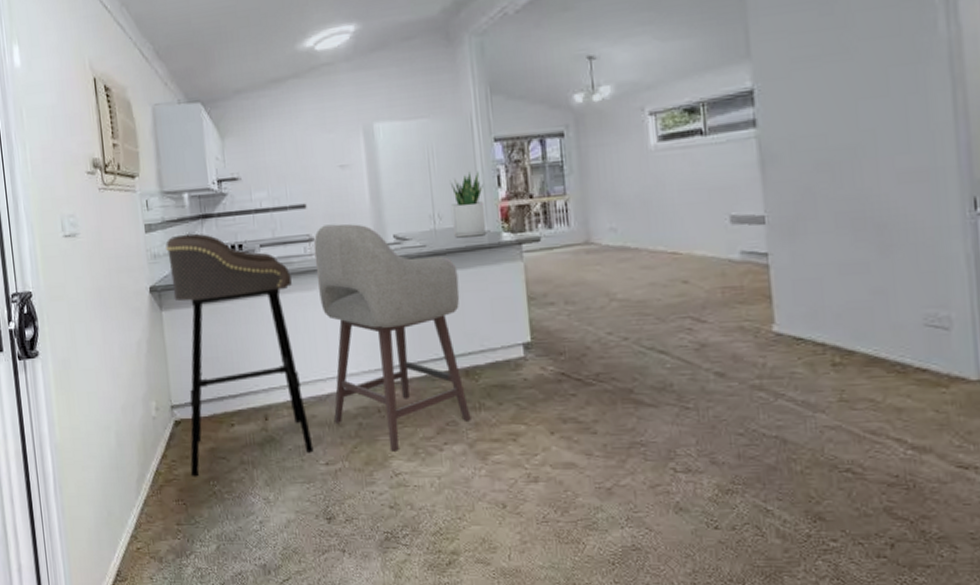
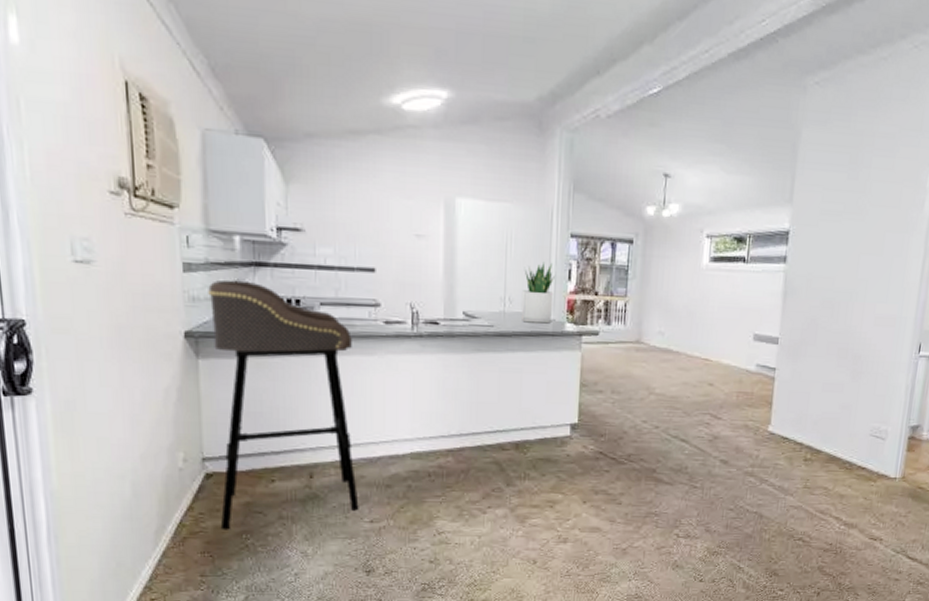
bar stool: present [313,224,471,451] -> none [379,292,521,512]

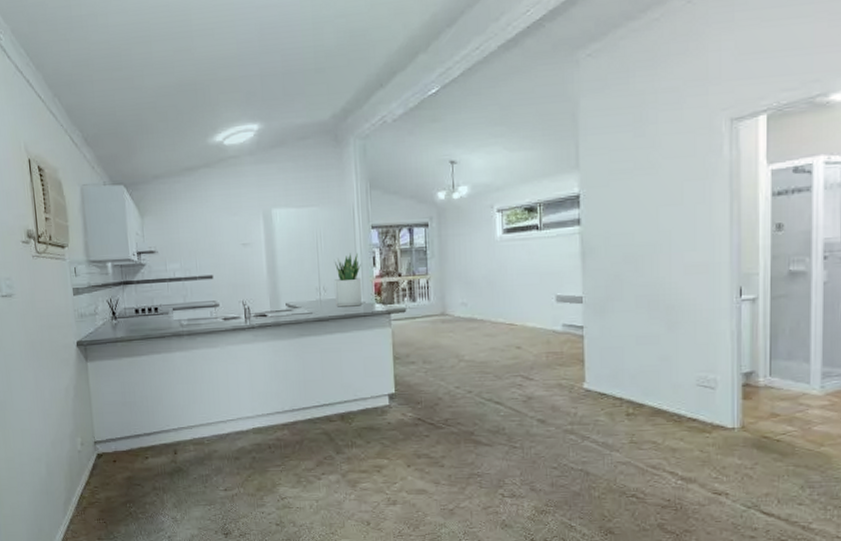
bar stool: present [208,279,359,530] -> none [91,297,215,500]

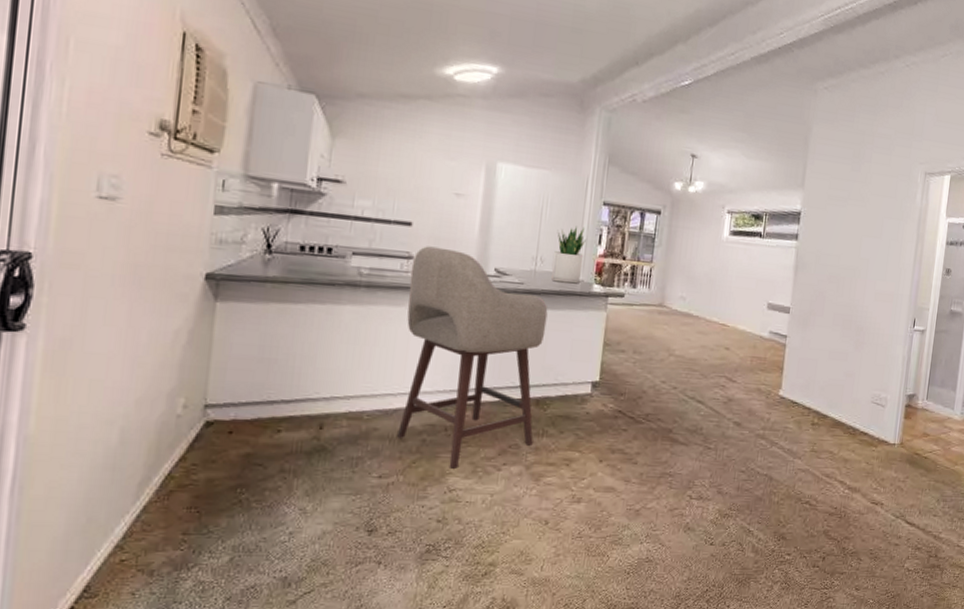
bar stool: none [218,293,345,480] -> present [397,246,548,469]

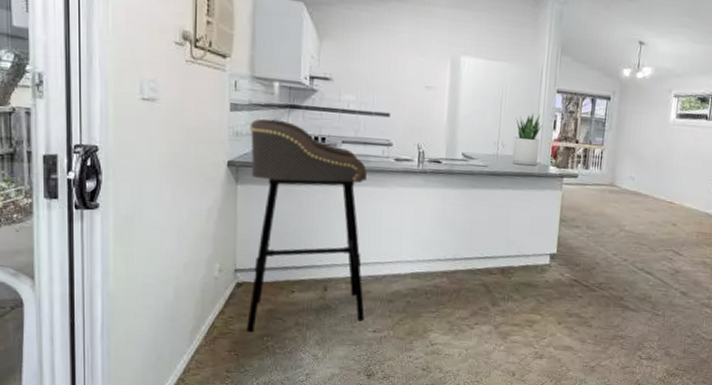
bar stool: none [213,224,381,483] -> present [246,118,367,333]
bar stool: present [397,246,548,469] -> none [387,134,510,326]

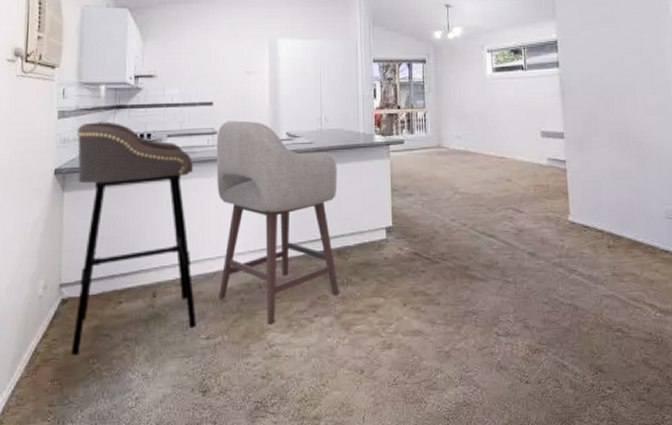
bar stool: none [387,134,510,326] -> present [216,120,339,324]
planter: present [512,113,542,166] -> none [335,84,363,138]

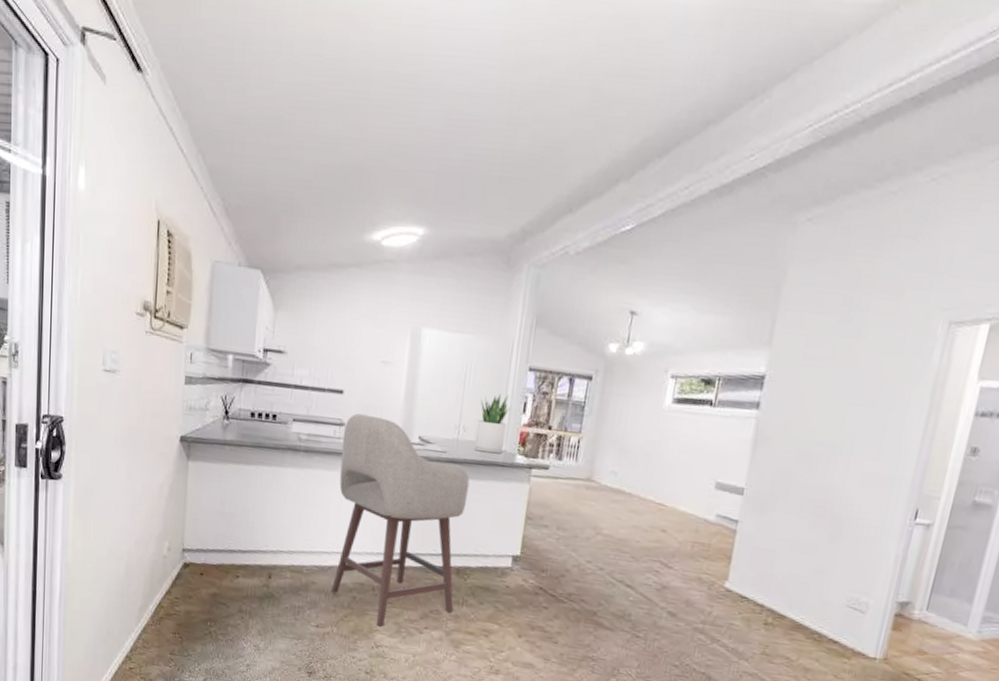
bar stool: present [70,121,197,356] -> none [190,393,317,616]
planter: none [335,84,363,138] -> present [474,393,510,454]

